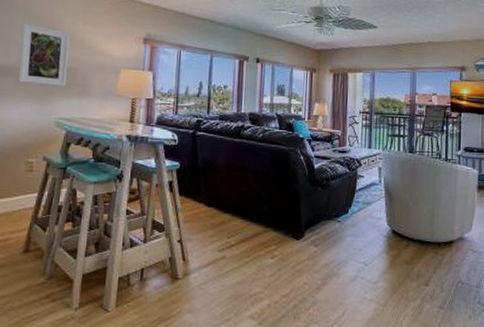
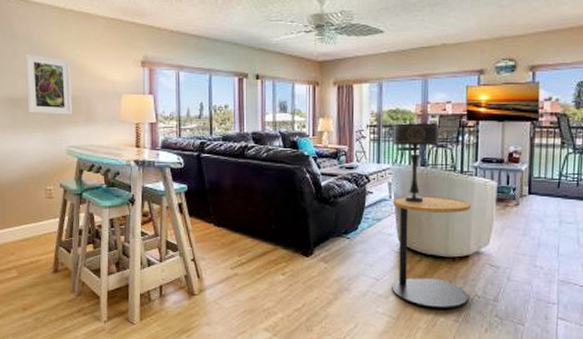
side table: none [380,181,454,296] -> present [392,196,470,310]
table lamp: none [383,111,425,188] -> present [392,123,439,203]

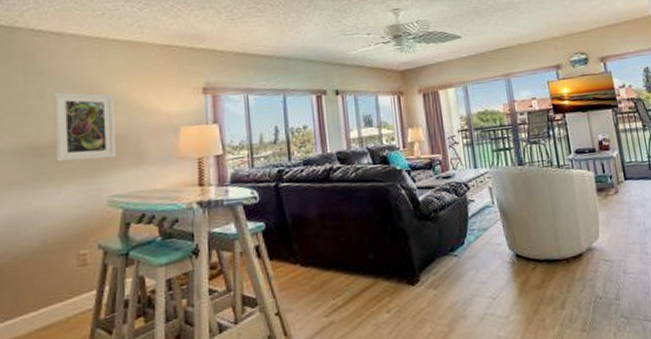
table lamp: present [392,123,439,203] -> none [484,120,531,206]
side table: present [392,196,470,310] -> none [496,194,591,322]

